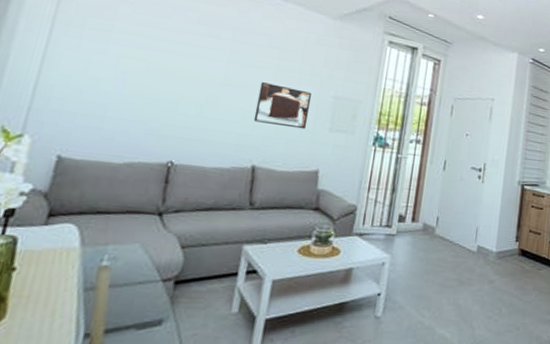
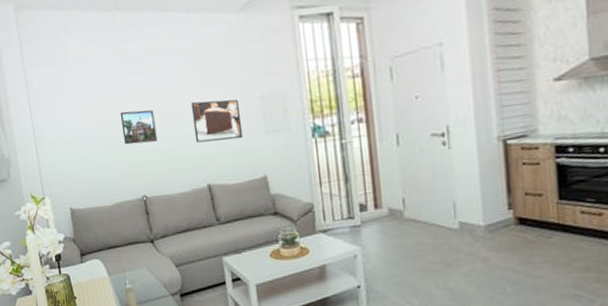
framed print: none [166,68,216,109] -> present [120,110,158,145]

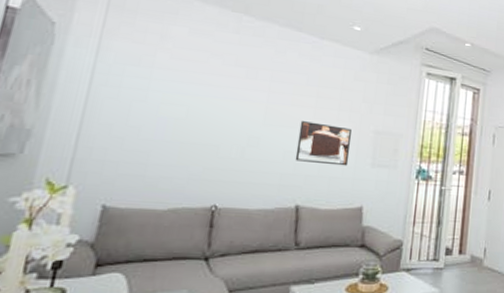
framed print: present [120,110,158,145] -> none [207,111,256,150]

